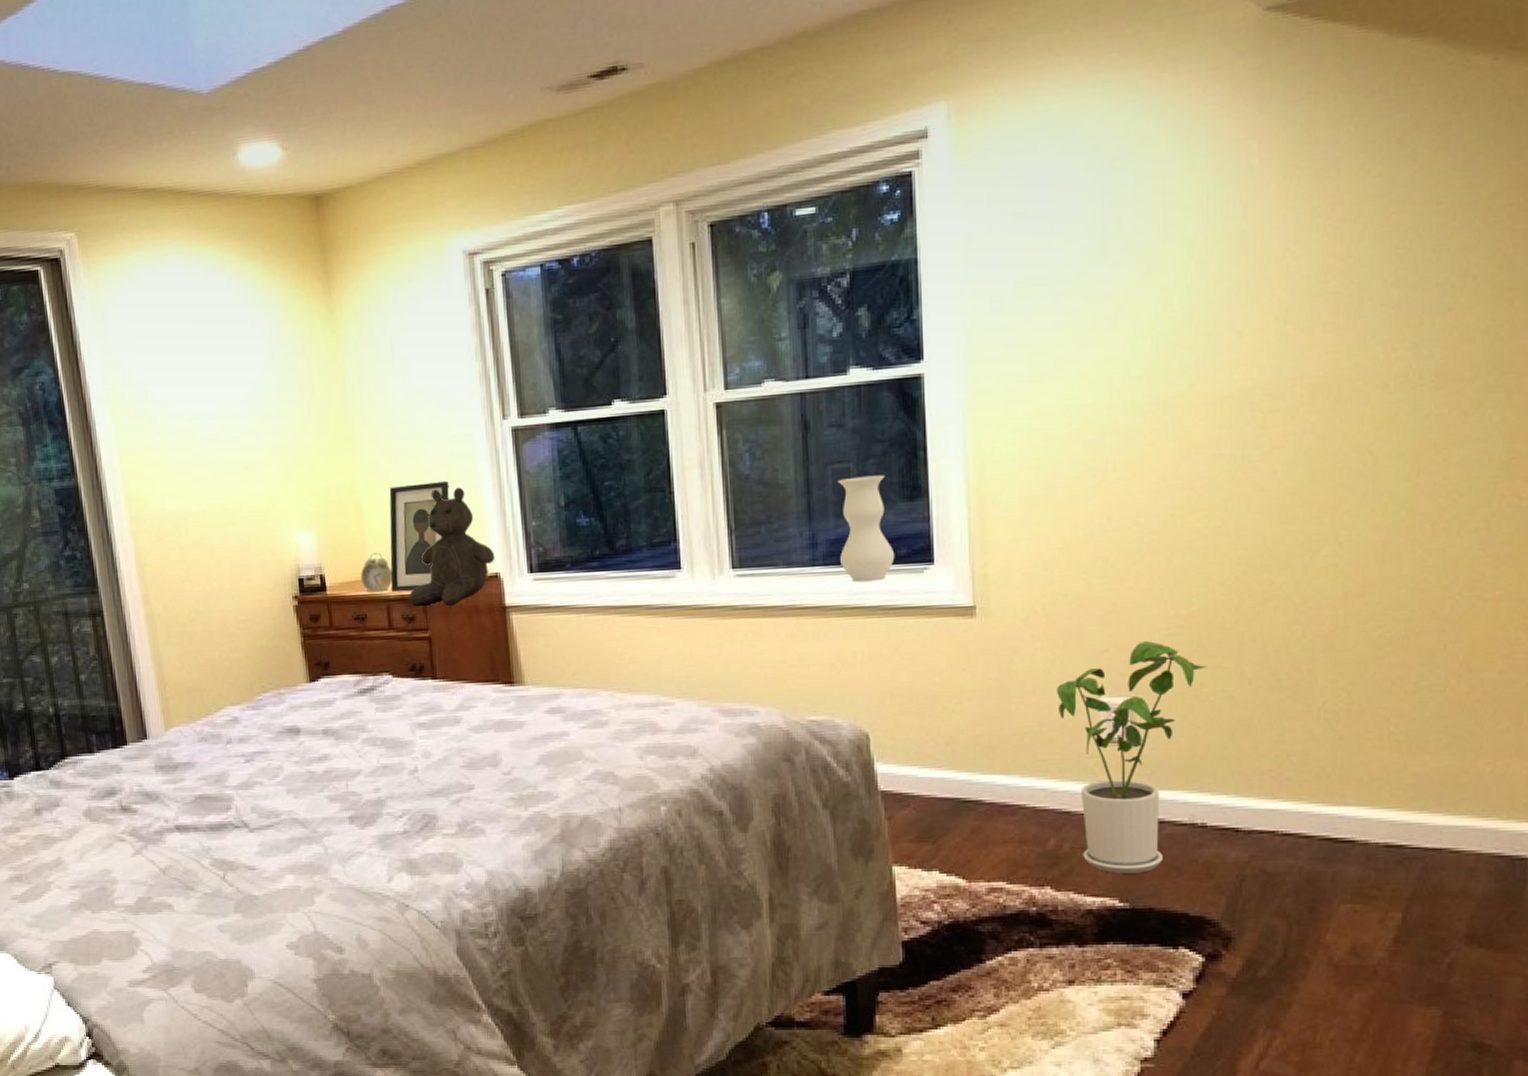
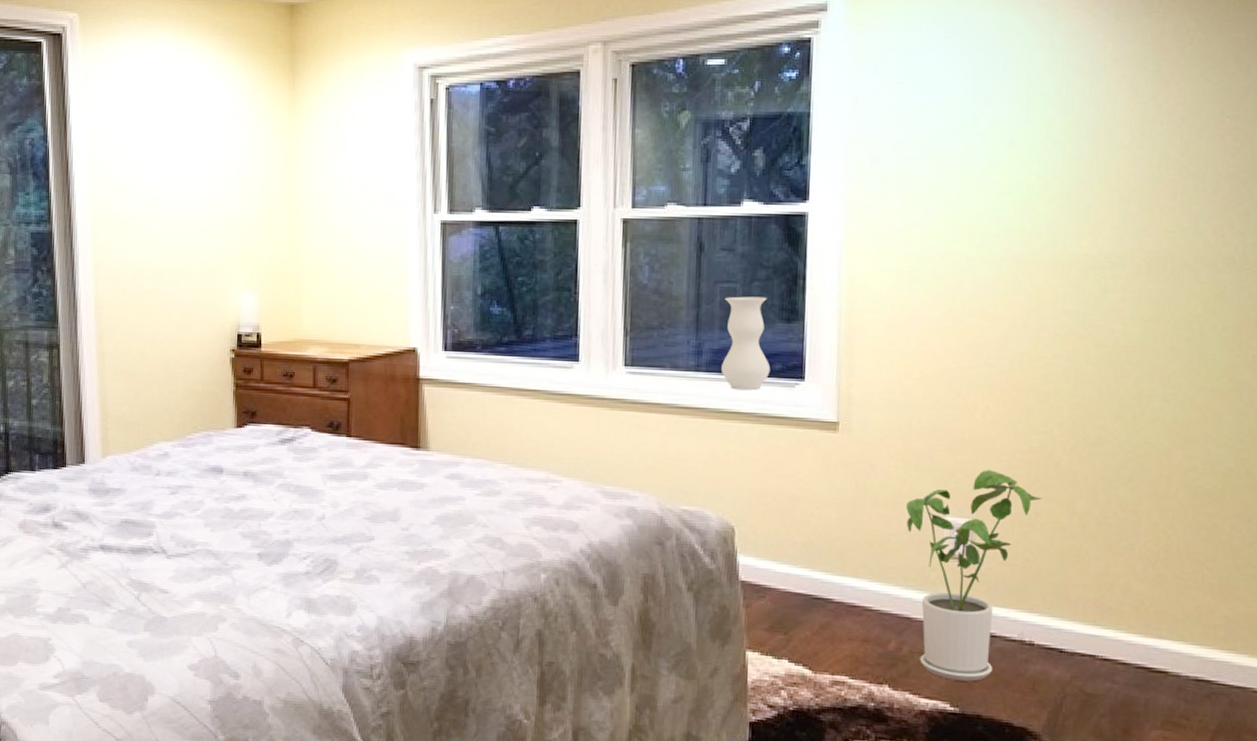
alarm clock: present [360,552,393,593] -> none [292,318,322,354]
picture frame: present [389,481,450,592] -> none [319,261,381,356]
teddy bear: present [409,487,495,607] -> none [334,268,415,373]

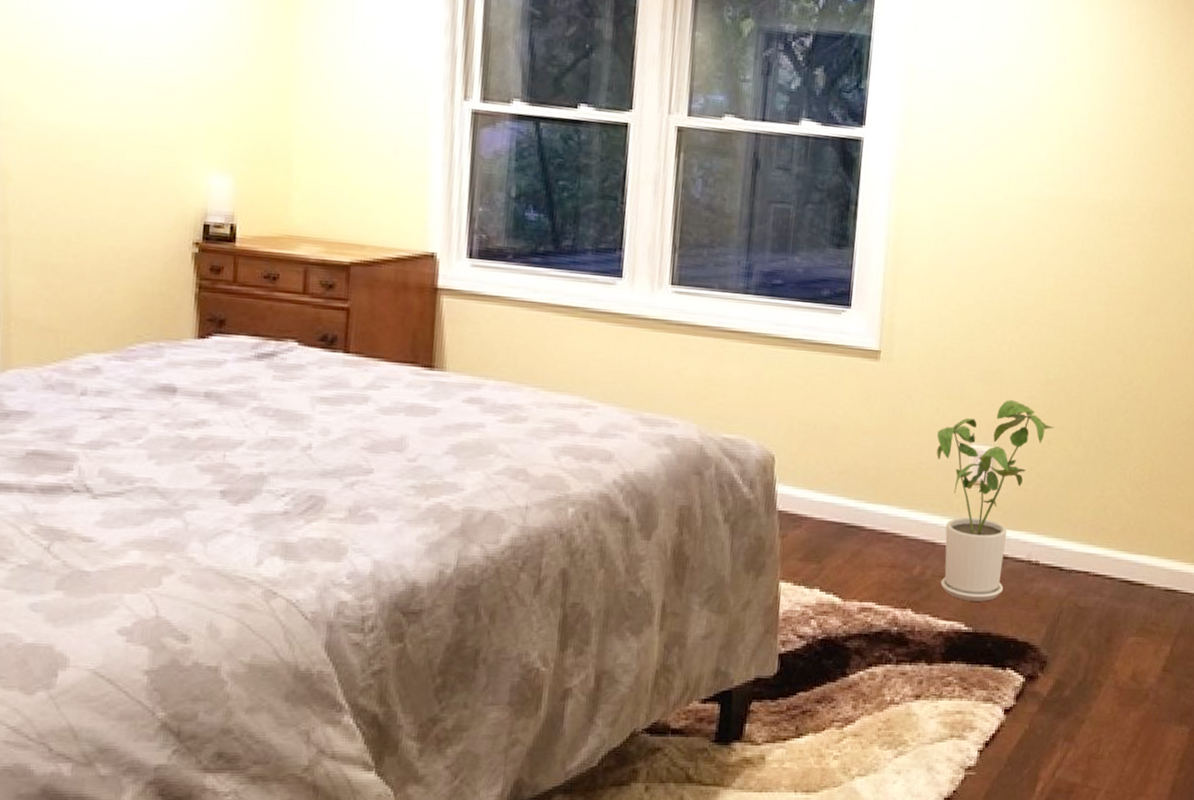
vase: present [721,296,771,391] -> none [770,218,820,317]

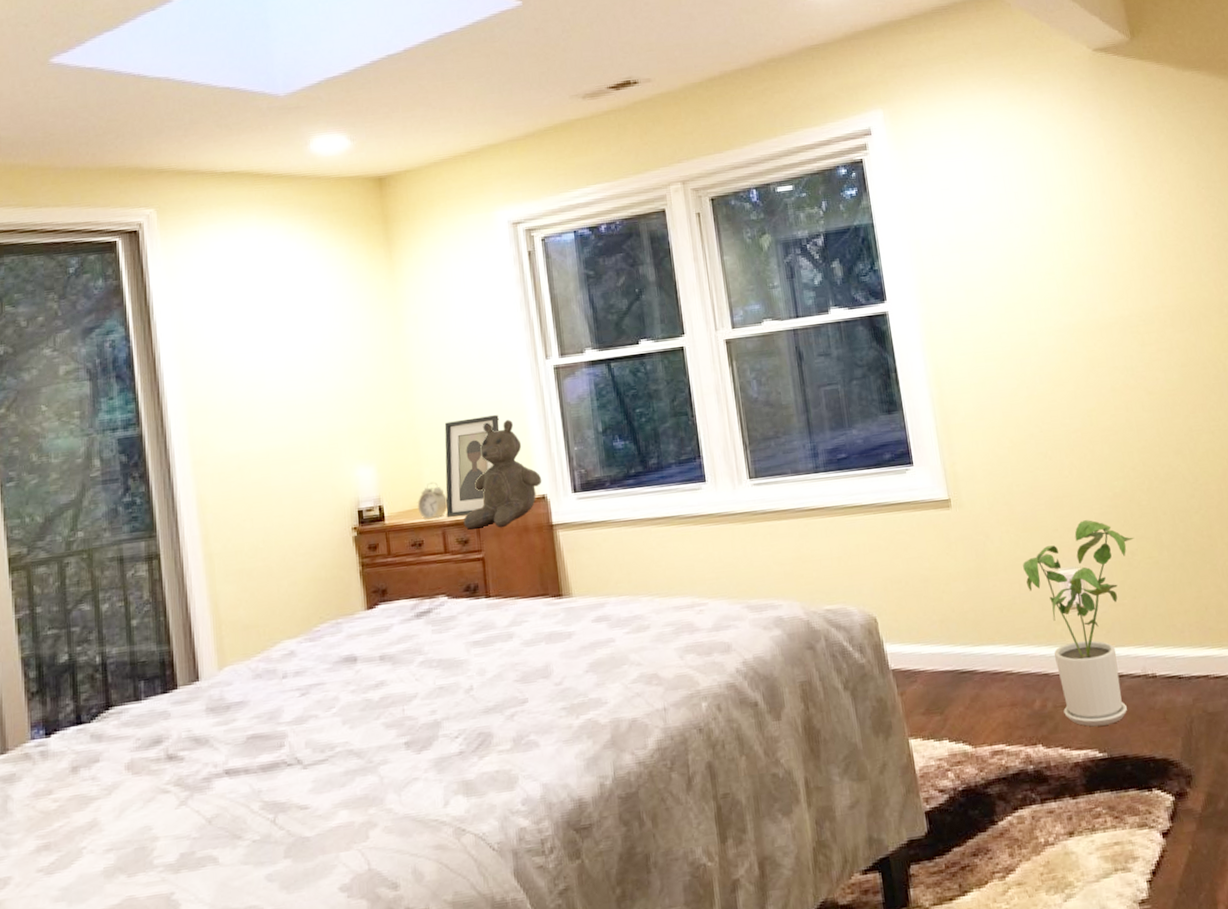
alarm clock: none [278,210,317,253] -> present [417,481,448,520]
picture frame: none [312,145,396,258] -> present [444,415,500,517]
teddy bear: none [331,156,434,280] -> present [463,420,542,531]

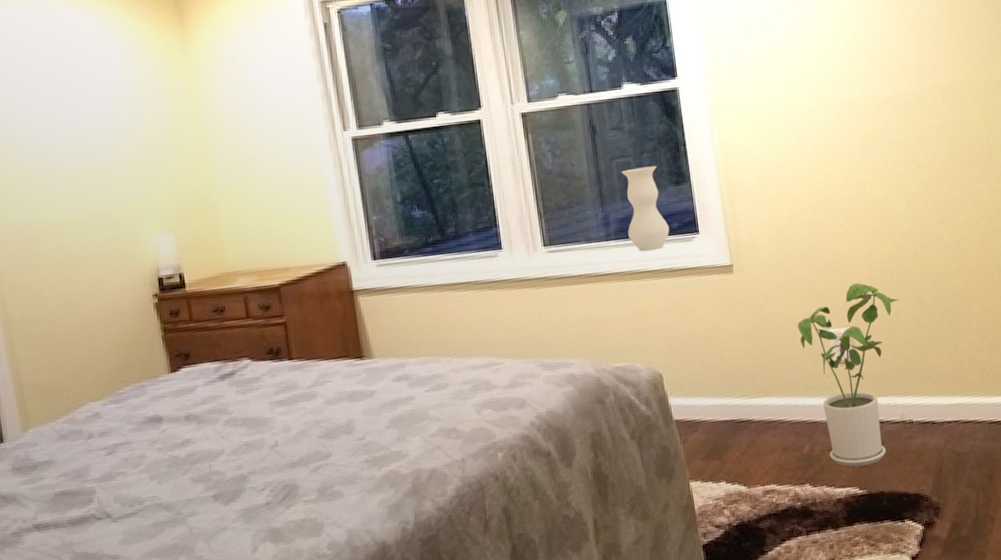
alarm clock: present [417,481,448,520] -> none [218,250,249,287]
picture frame: present [444,415,500,517] -> none [243,185,299,284]
teddy bear: present [463,420,542,531] -> none [264,190,342,297]
vase: none [829,393,882,485] -> present [621,165,670,252]

